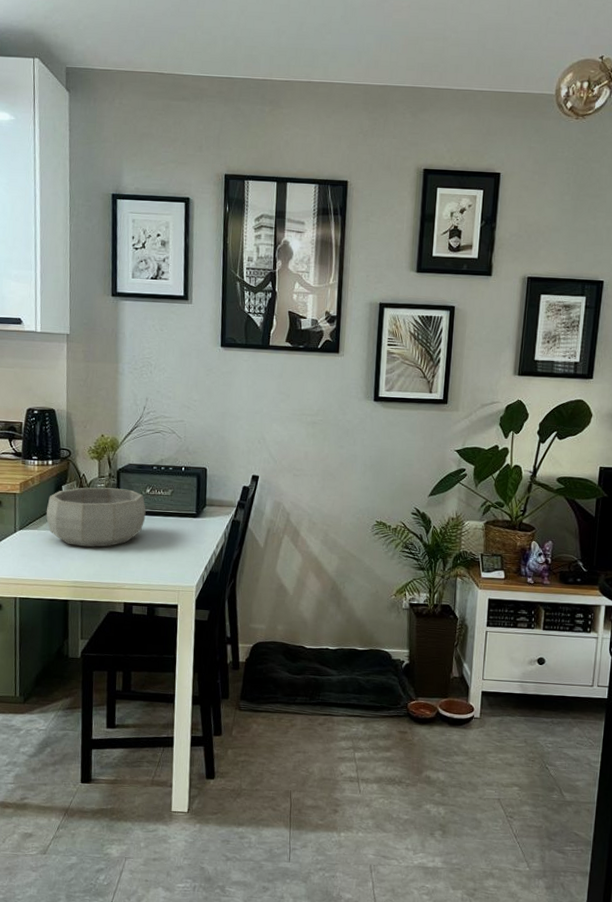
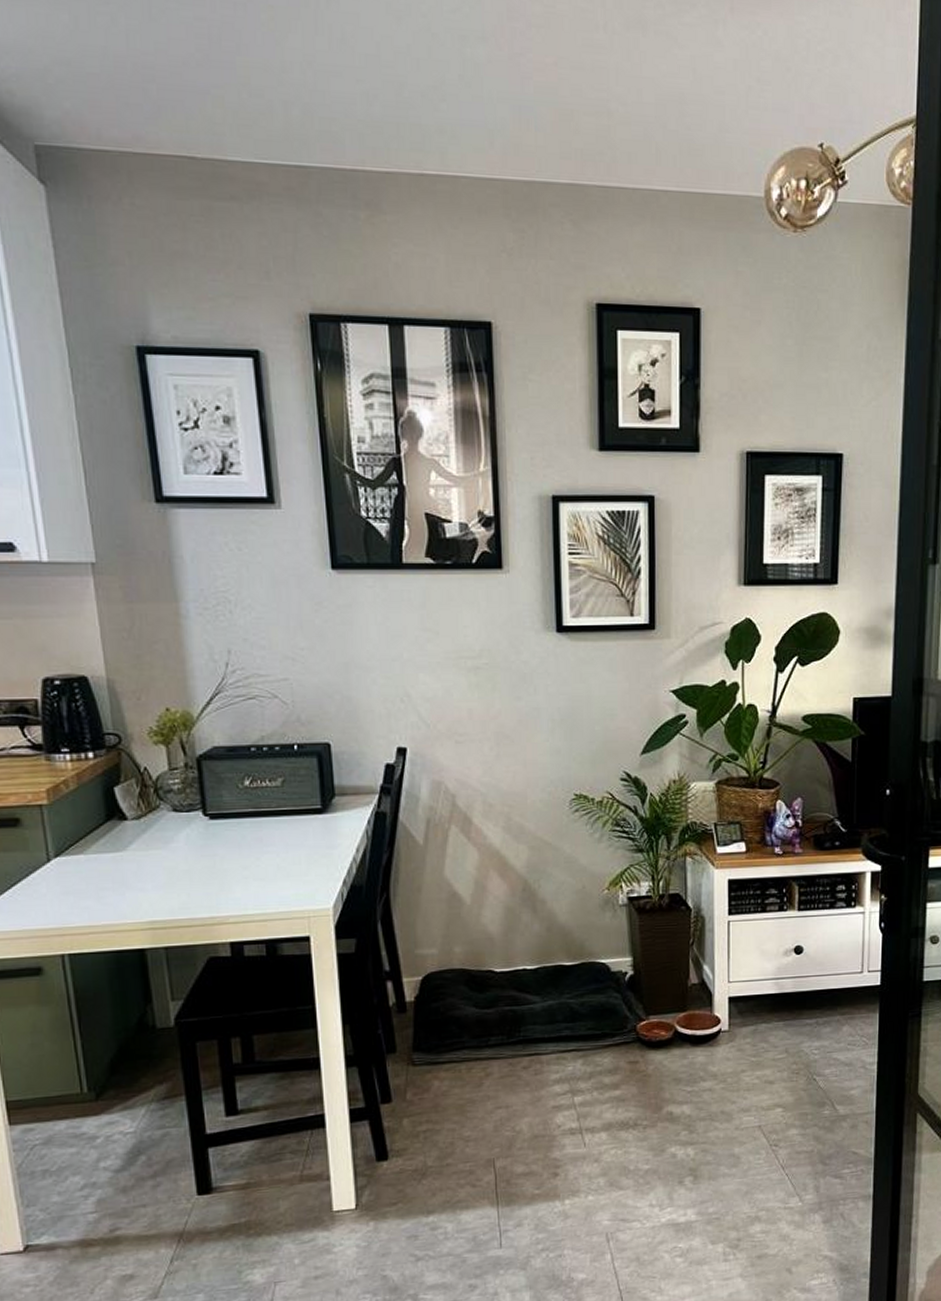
decorative bowl: present [46,487,146,548] -> none [93,783,248,872]

